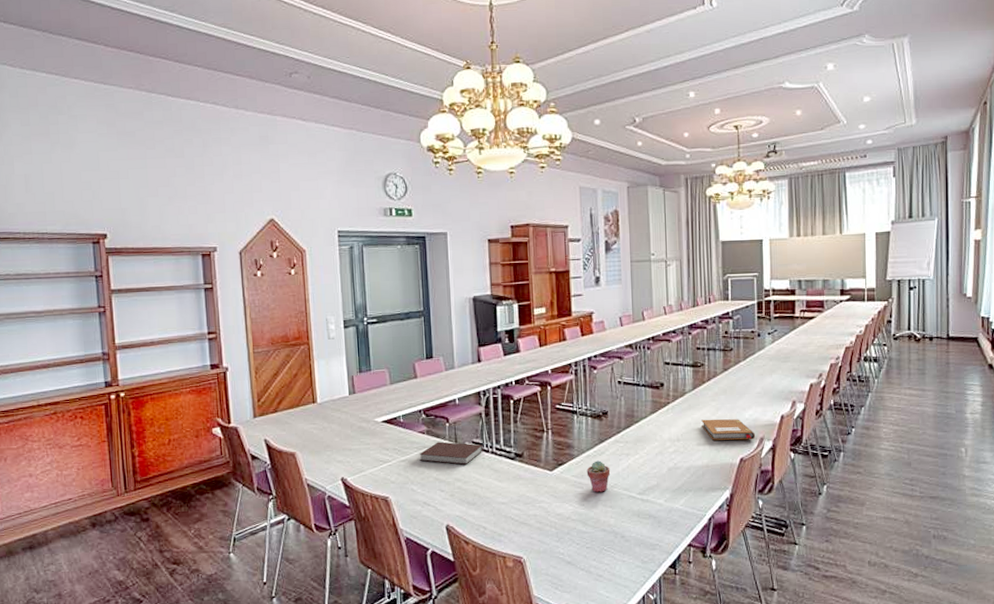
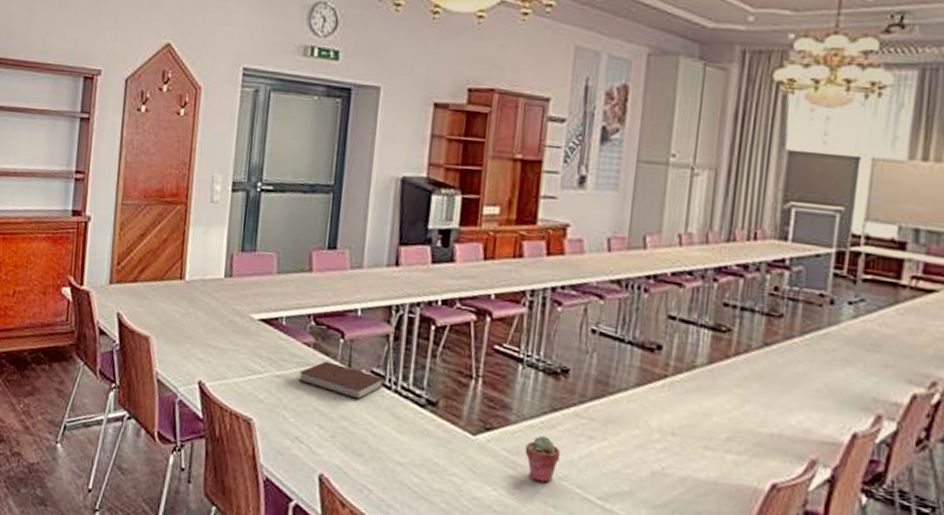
notebook: present [701,419,756,441] -> none [714,411,804,460]

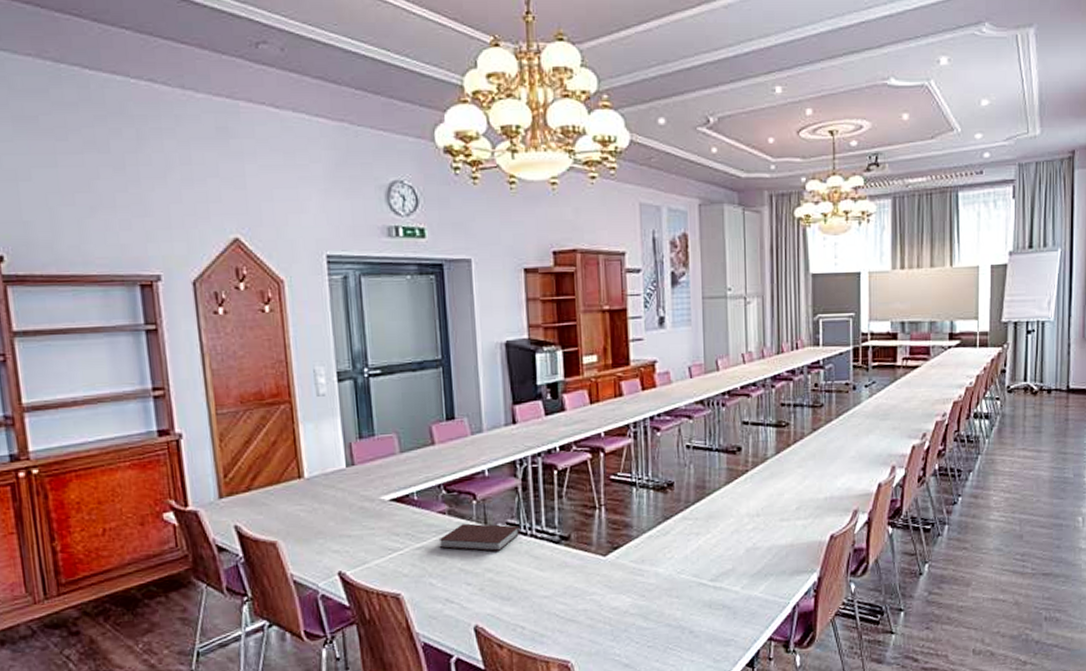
potted succulent: present [524,435,561,483] -> none [648,542,677,581]

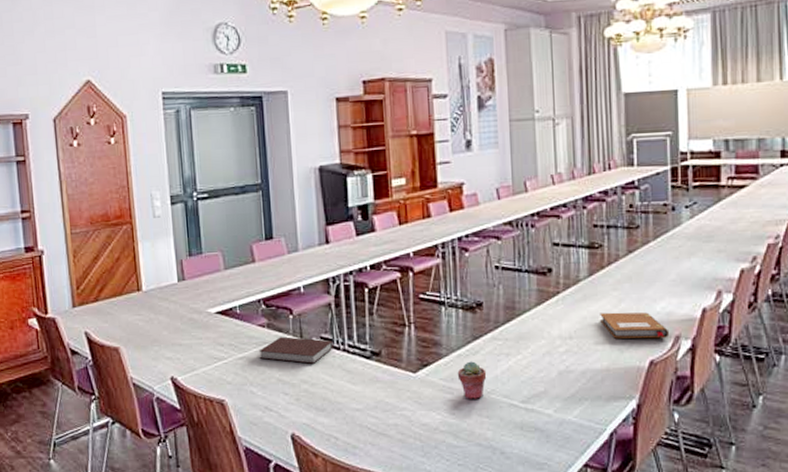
potted succulent: none [648,542,677,581] -> present [457,361,487,399]
notebook: none [786,488,849,515] -> present [600,312,670,339]

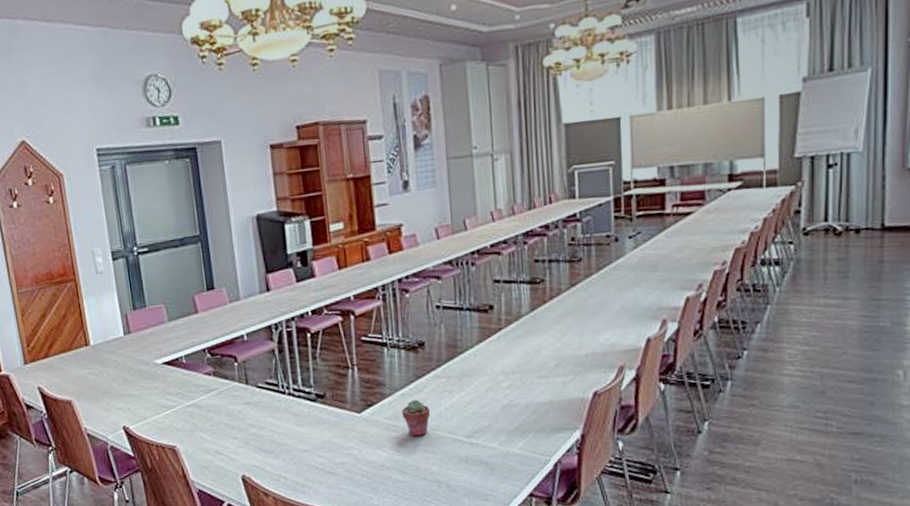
notebook: present [259,336,334,364] -> none [206,383,279,409]
notebook: present [600,312,670,339] -> none [543,344,614,372]

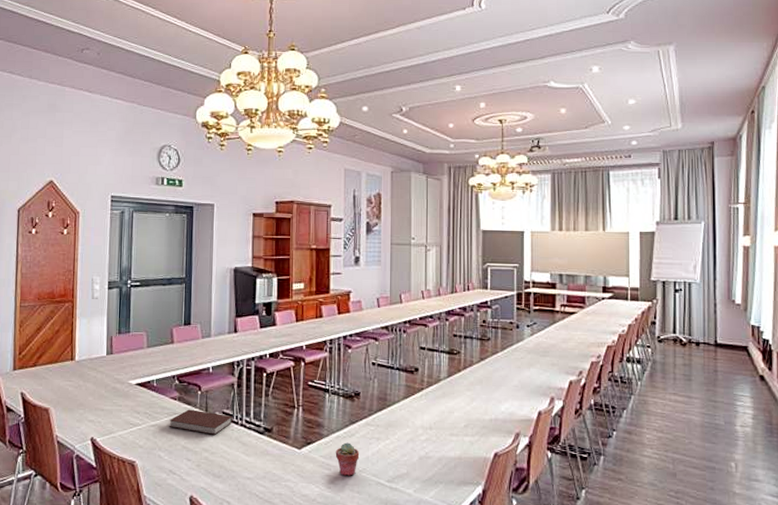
notebook: none [206,383,279,409] -> present [169,409,233,435]

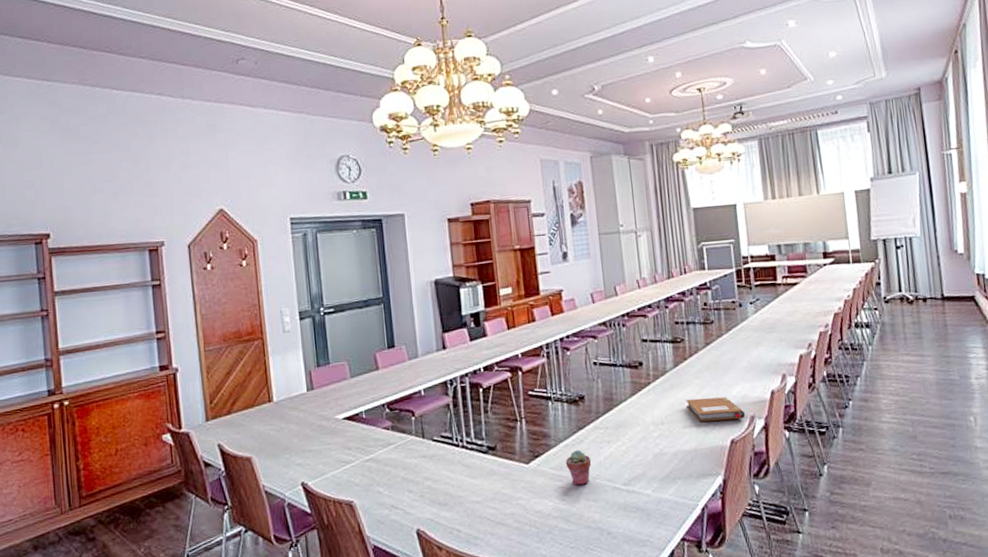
notebook: present [169,409,233,435] -> none [384,437,453,462]
notebook: none [455,409,511,435] -> present [686,397,746,422]

